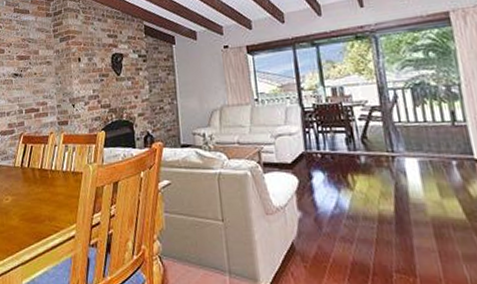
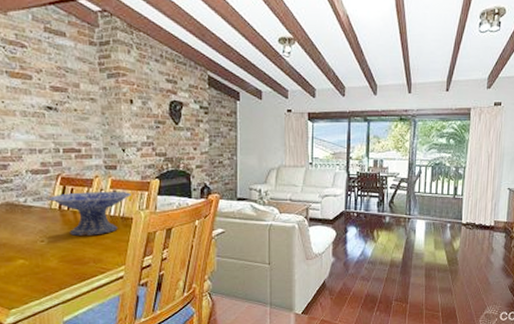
decorative bowl: none [13,146,81,193] -> present [48,191,131,236]

